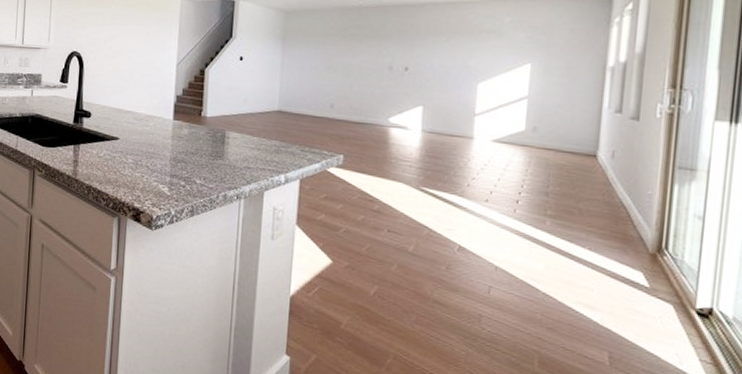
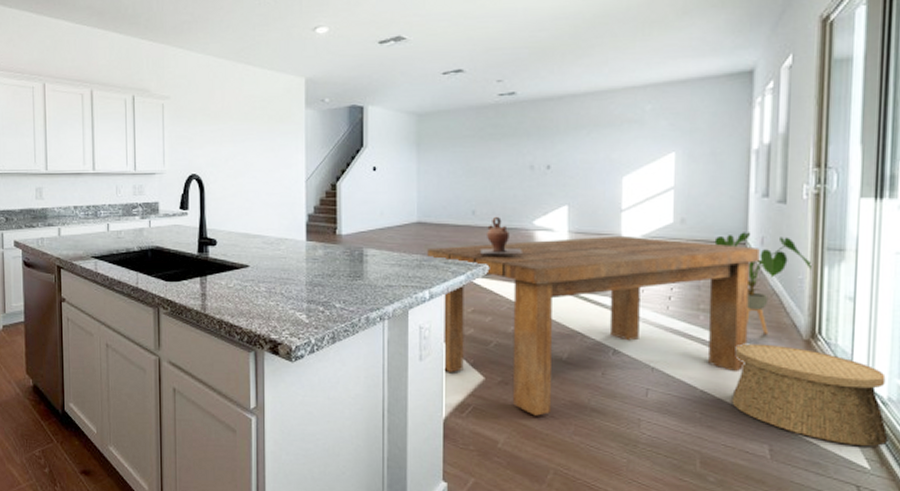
dining table: none [285,135,610,302] -> present [427,235,760,416]
ceramic jug: none [336,111,378,148] -> present [480,216,524,255]
house plant: none [564,144,662,245] -> present [714,232,812,334]
basket: none [573,252,732,365] -> present [732,343,889,447]

